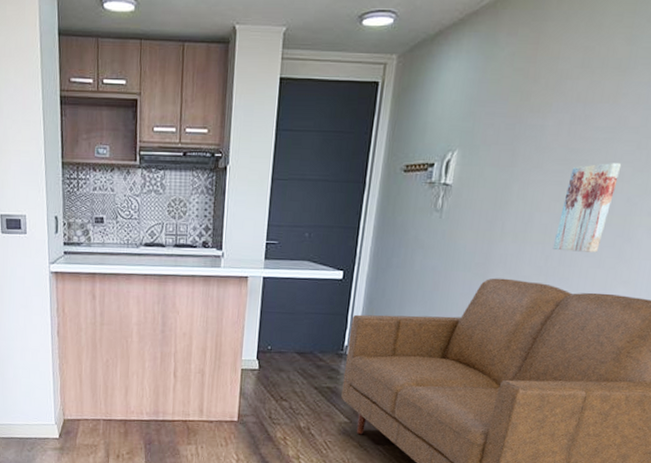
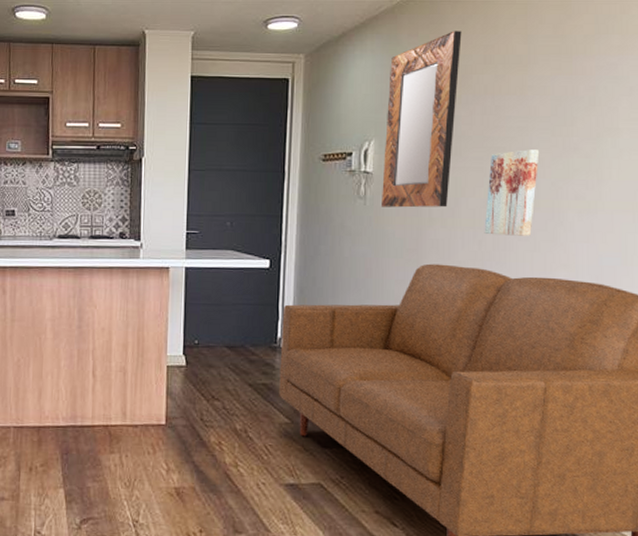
home mirror: none [457,29,564,222] -> present [382,31,462,208]

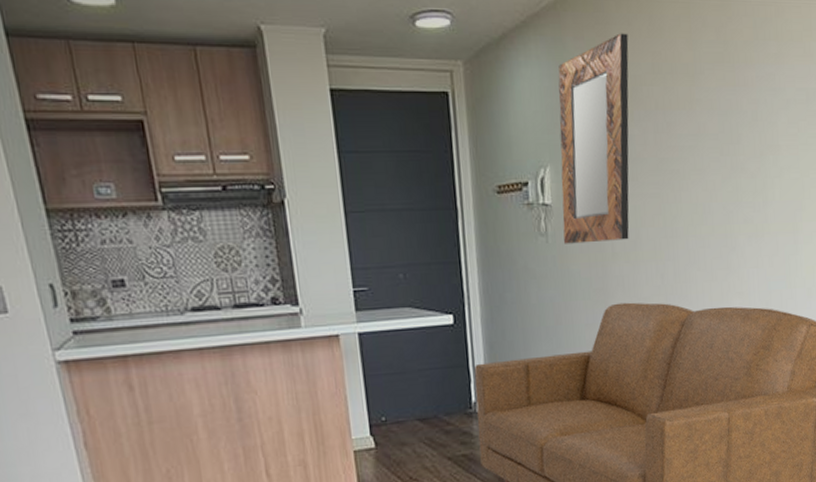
wall art: present [484,149,540,236] -> none [665,171,711,267]

